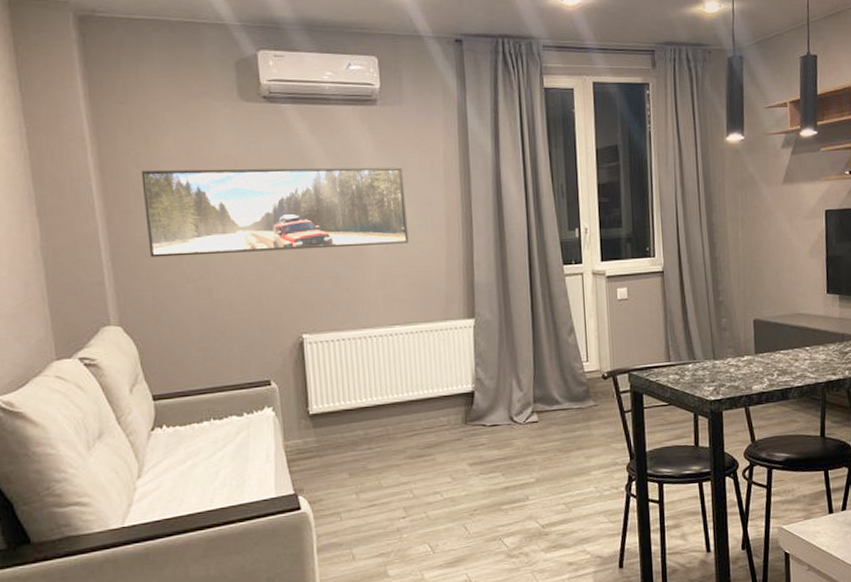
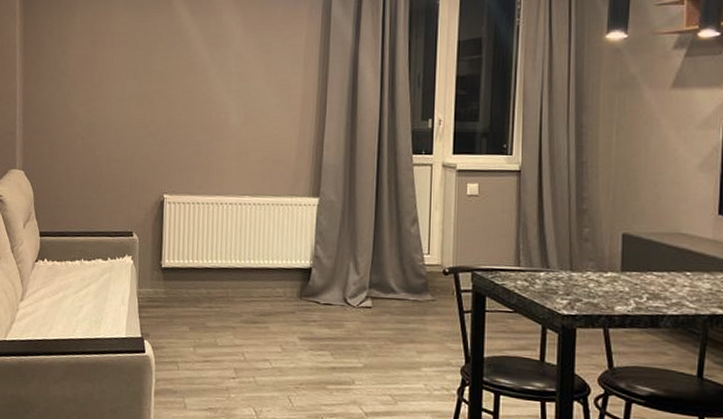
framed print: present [141,166,409,258] -> none [51,41,267,120]

